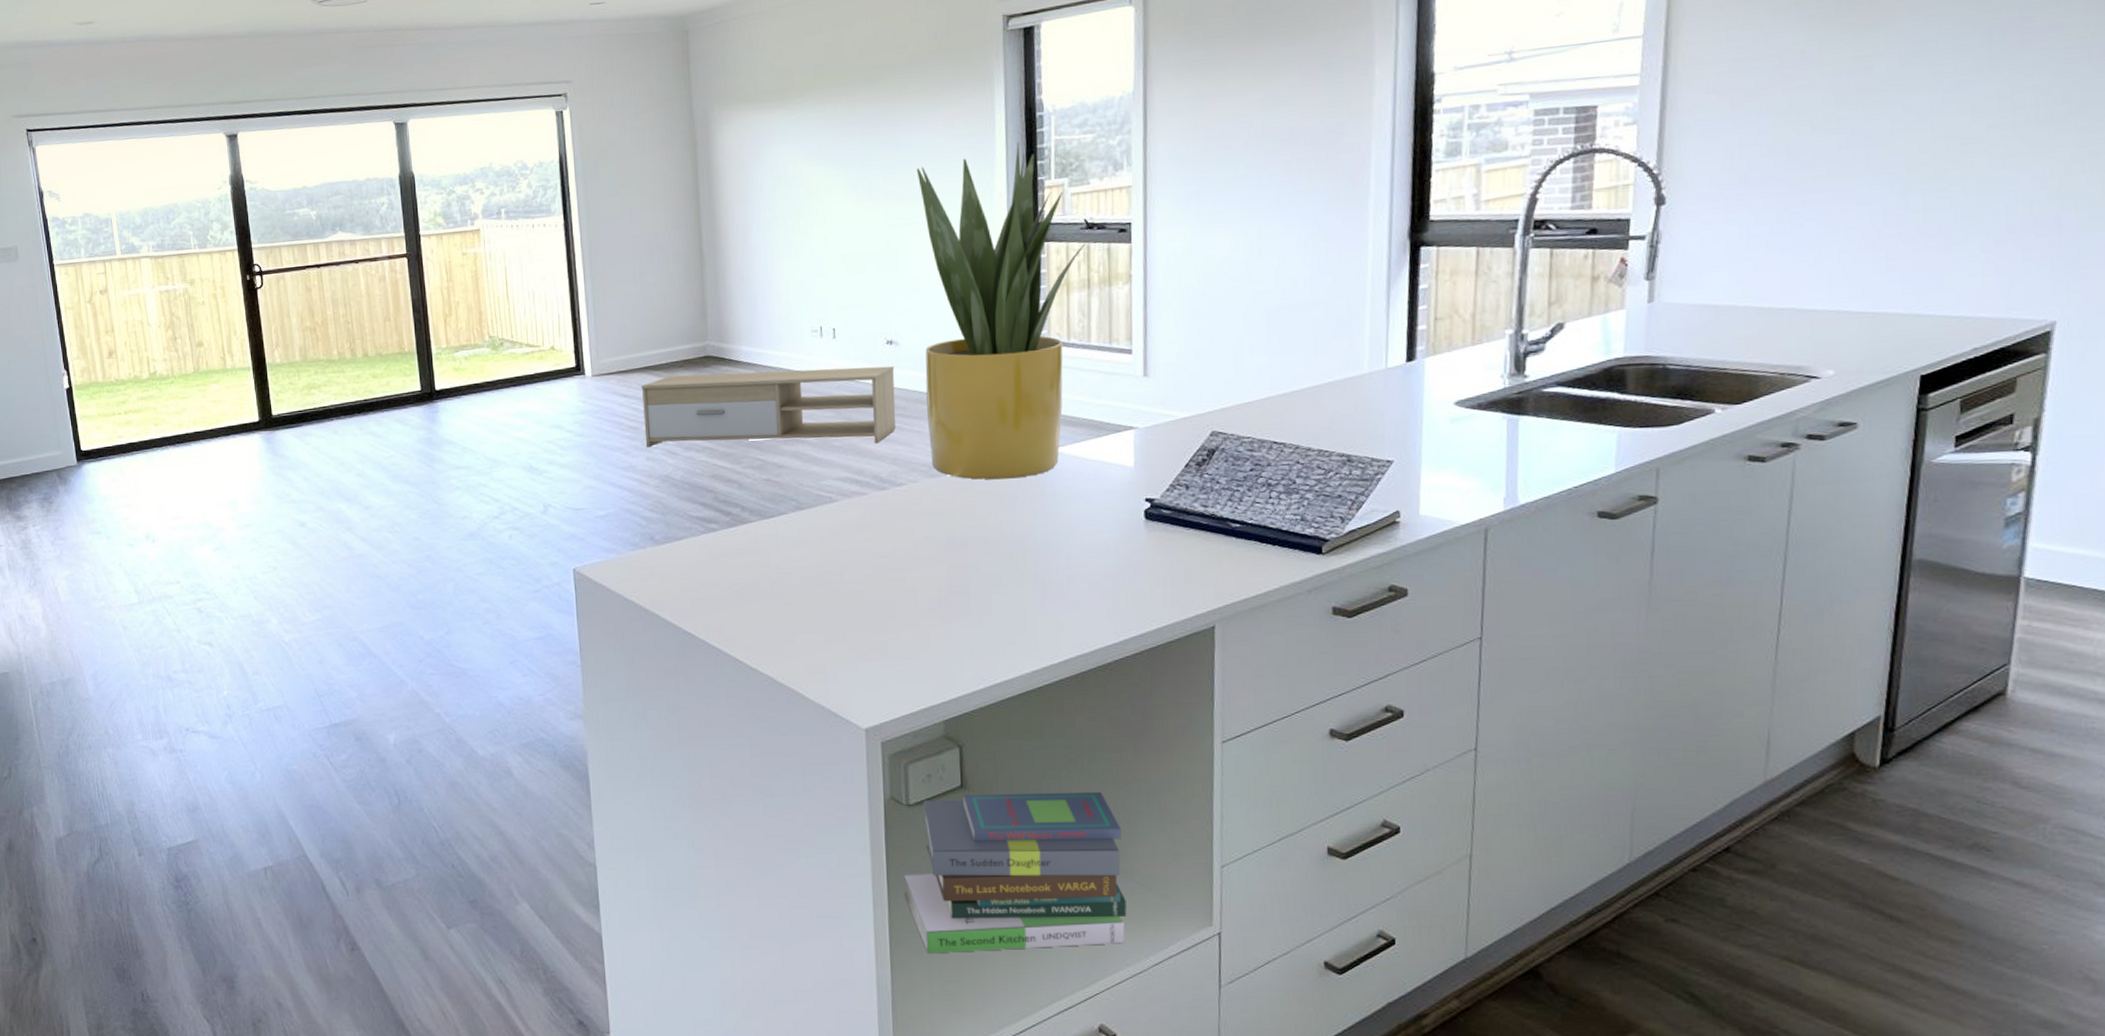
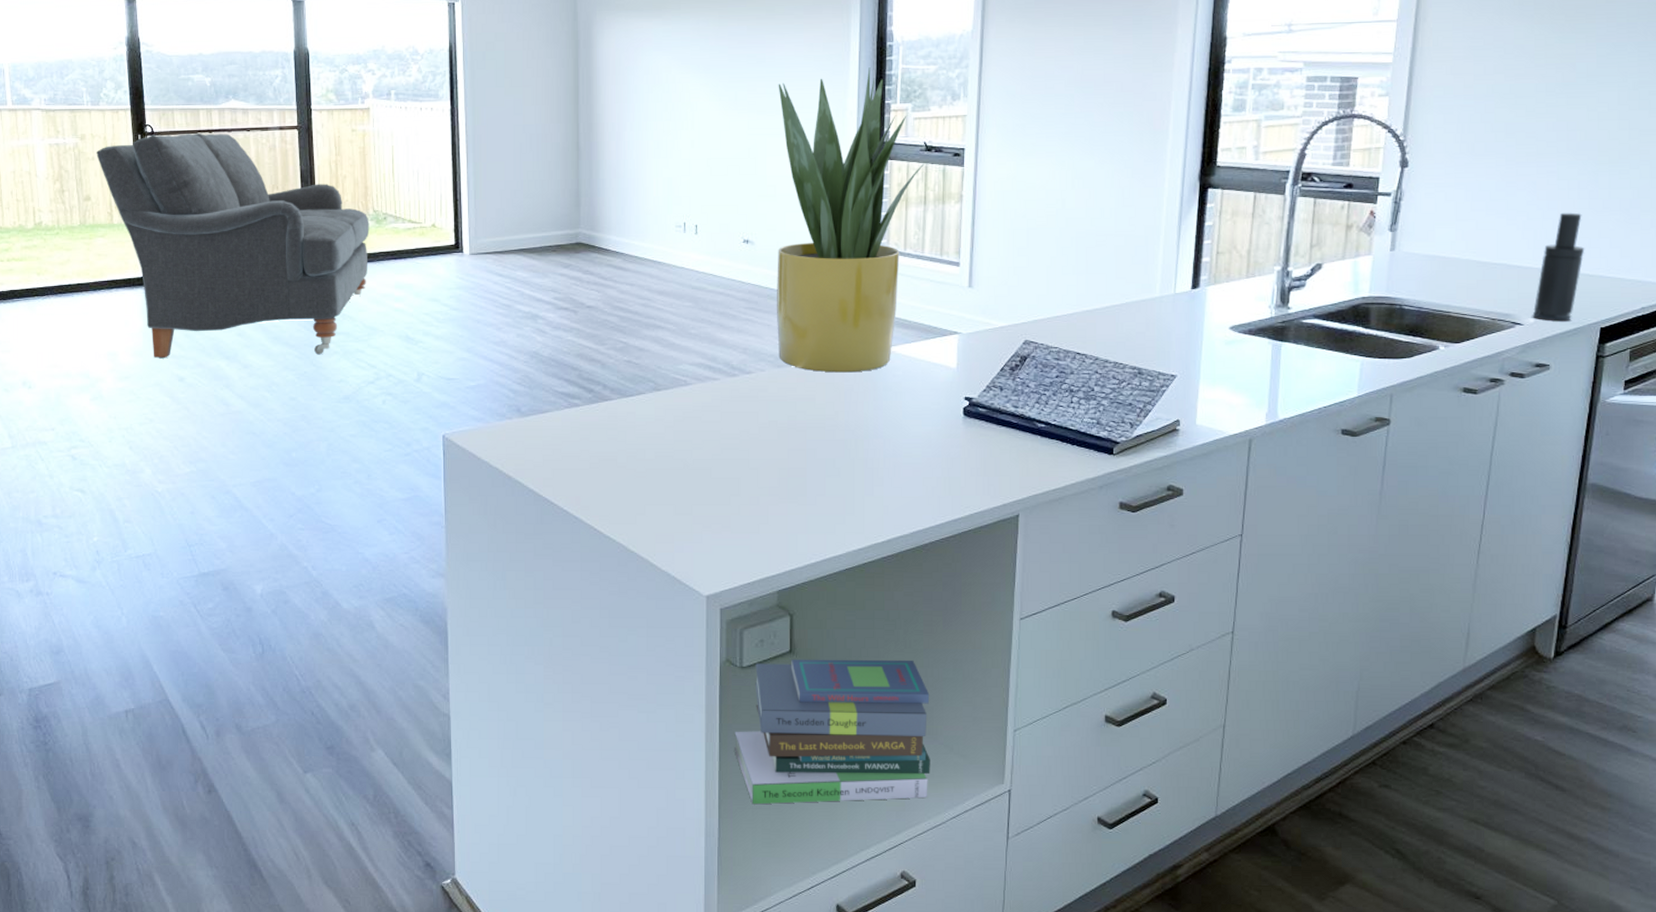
sofa: none [206,267,486,505] -> present [96,132,370,359]
tv stand: present [641,365,896,448] -> none [515,258,749,334]
soap dispenser: none [1831,242,1896,371] -> present [1532,212,1585,320]

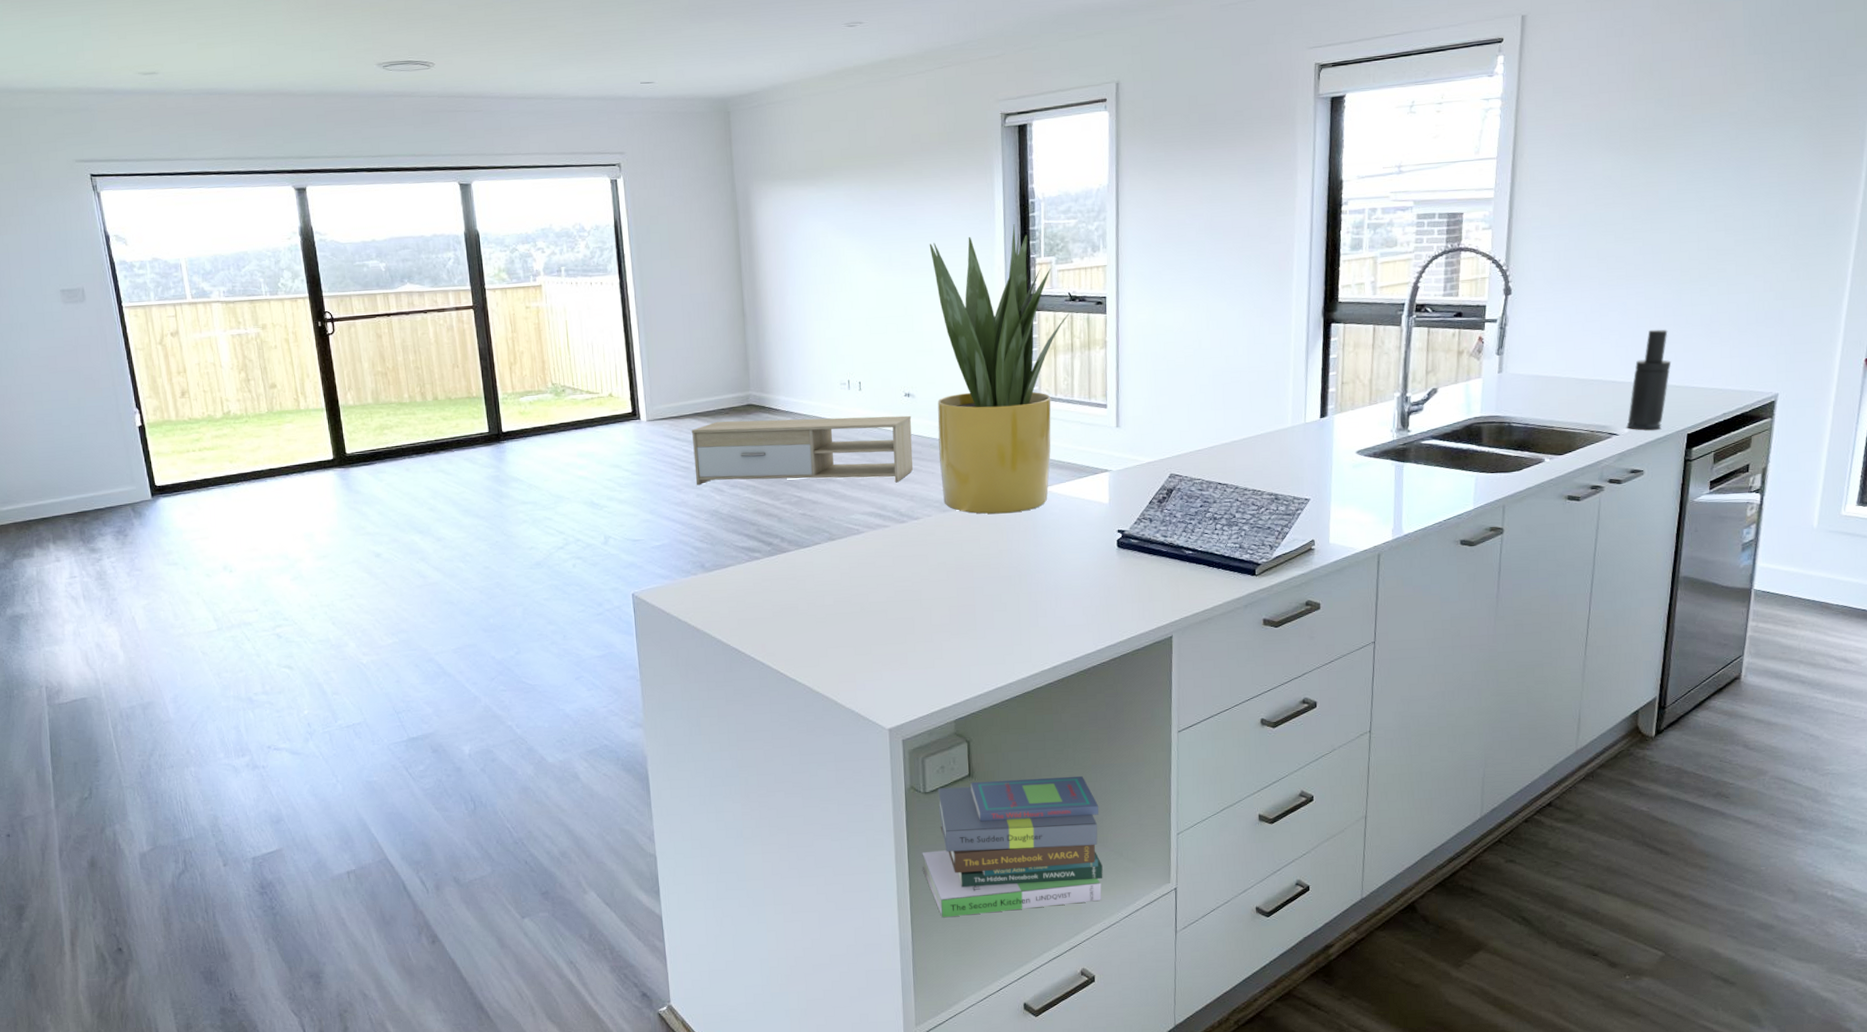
sofa: present [96,132,370,359] -> none [278,316,550,537]
tv stand: none [515,258,749,334] -> present [691,415,913,486]

